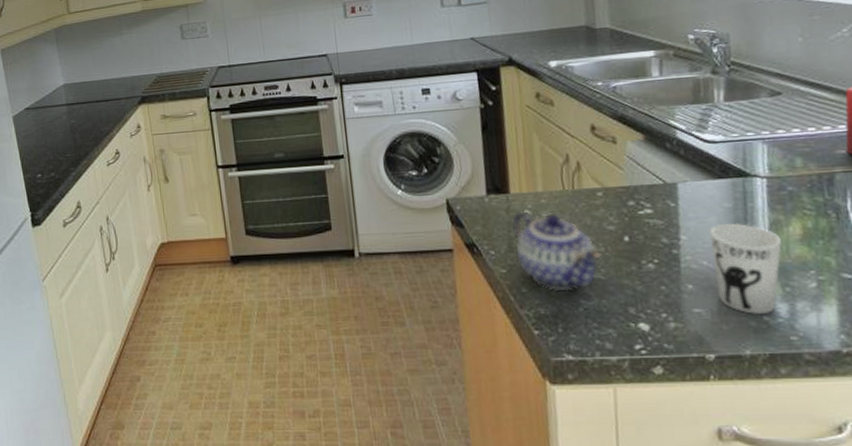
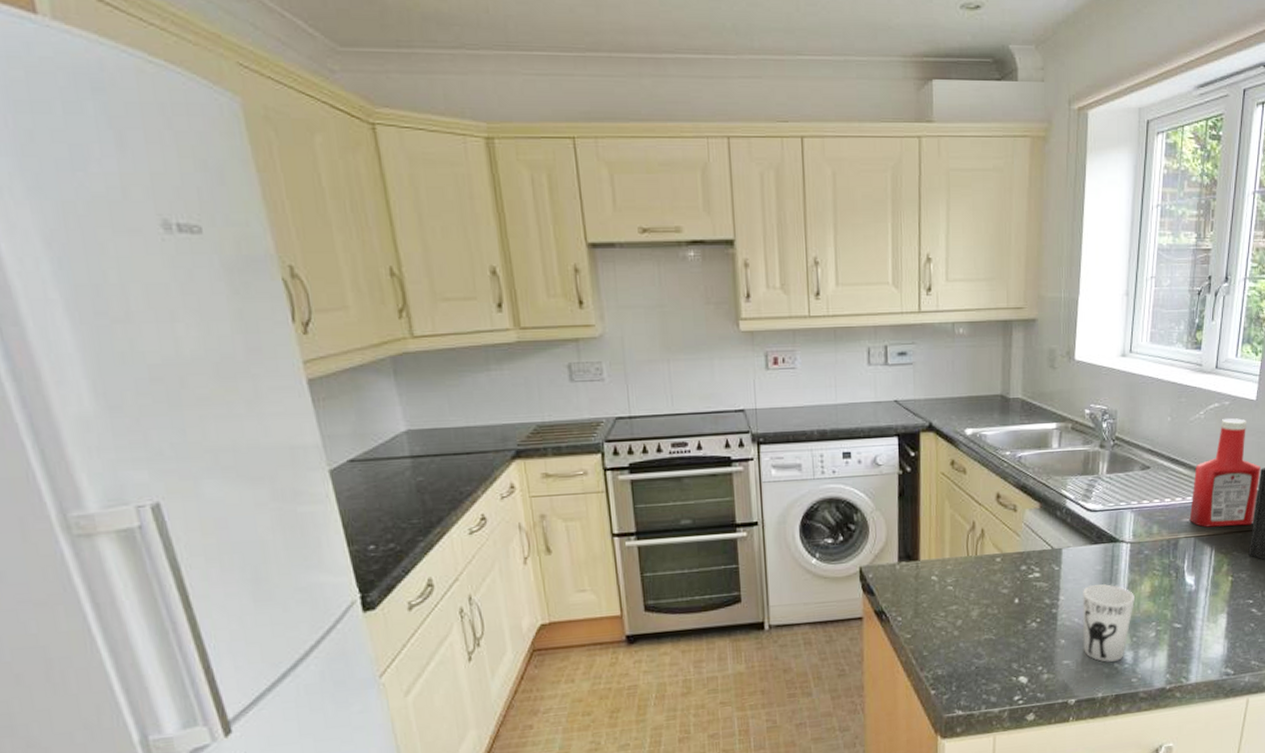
teapot: present [512,211,603,292] -> none [920,578,996,653]

